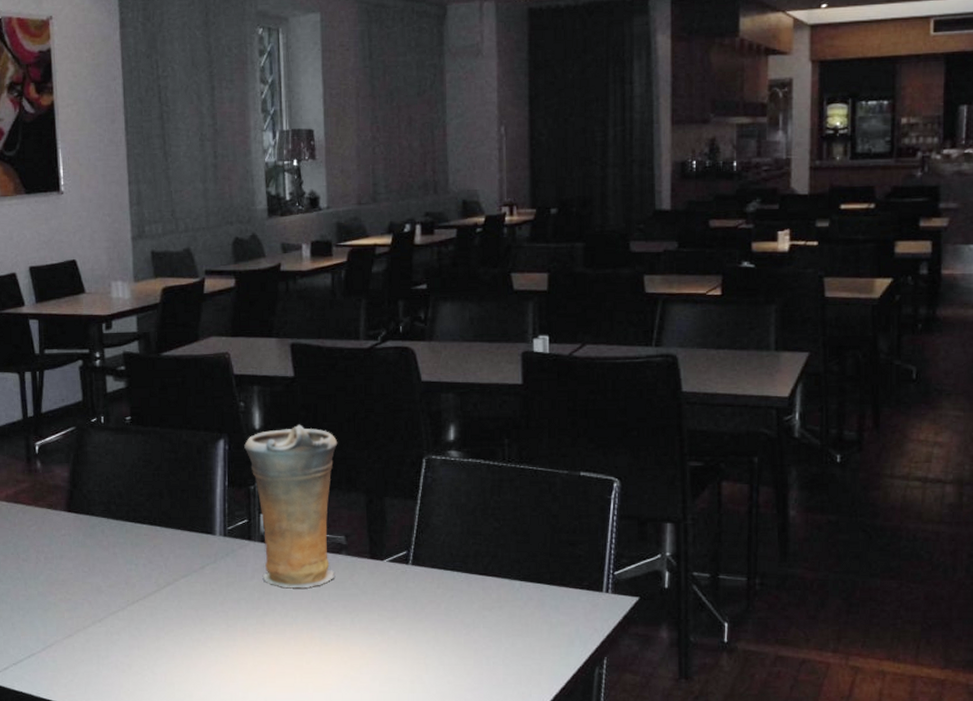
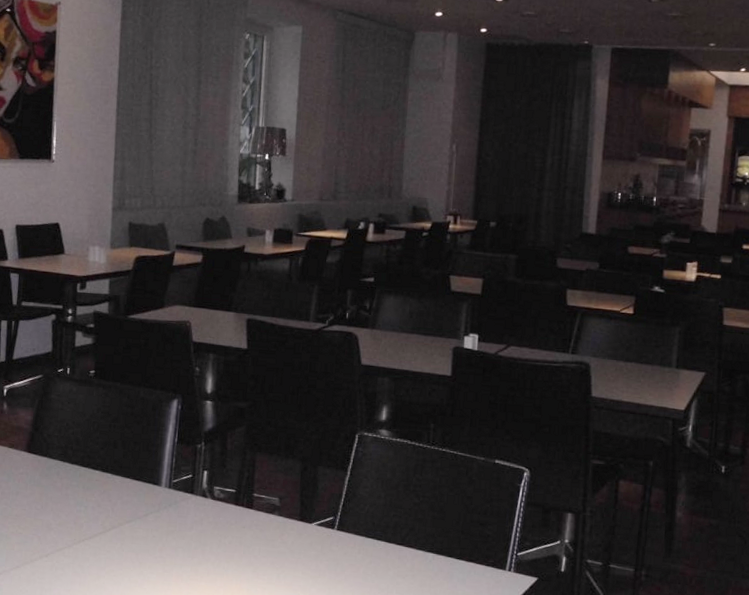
vase: present [244,424,338,587] -> none [195,392,281,542]

